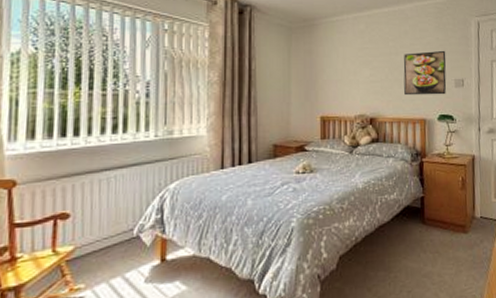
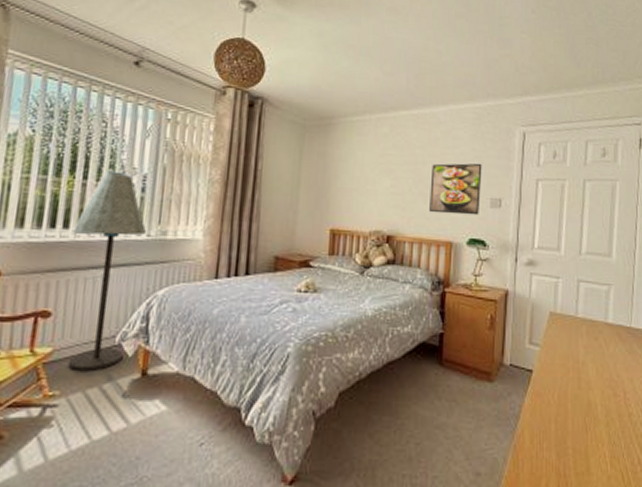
floor lamp: none [84,80,154,264] -> present [67,171,147,371]

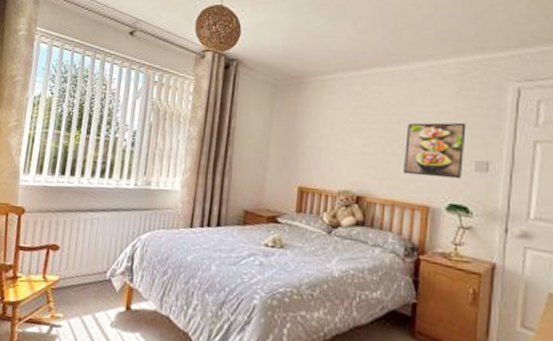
floor lamp: present [67,171,147,371] -> none [69,127,135,300]

